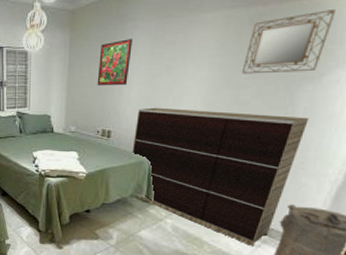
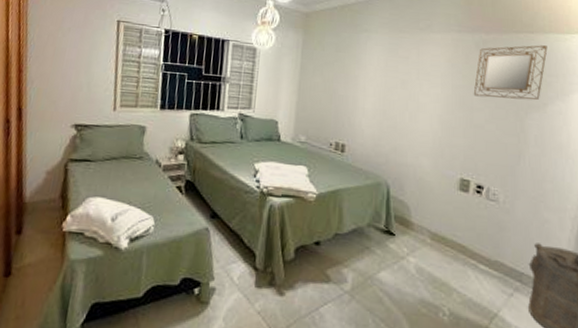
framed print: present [97,39,133,86] -> none [330,48,367,95]
dresser: present [132,107,309,246] -> none [368,122,541,295]

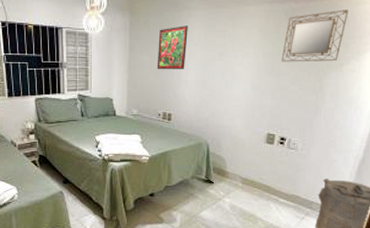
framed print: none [330,48,367,95] -> present [157,26,188,70]

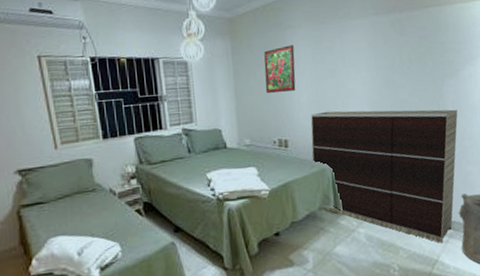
dresser: none [191,91,335,219] -> present [311,109,458,243]
home mirror: present [281,10,349,62] -> none [395,16,455,74]

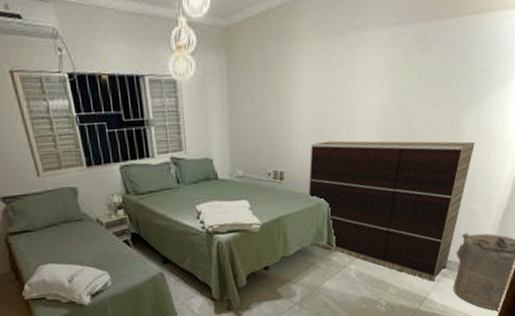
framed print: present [264,45,296,94] -> none [262,62,298,120]

